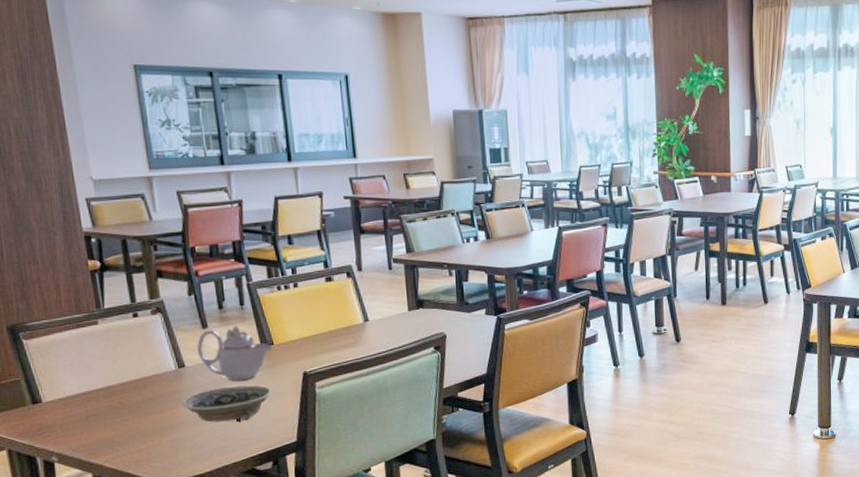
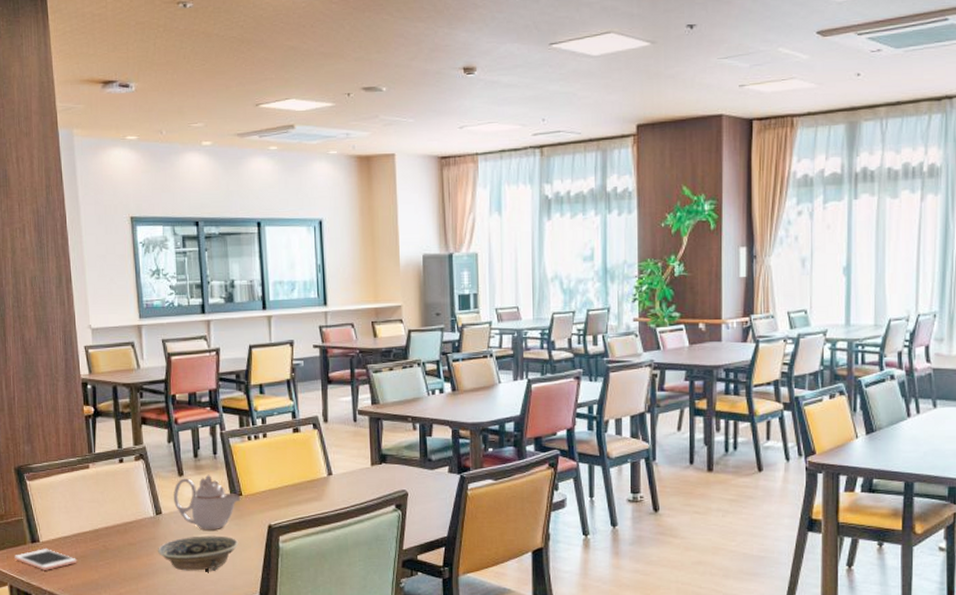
cell phone: none [12,409,89,432] -> present [14,549,77,570]

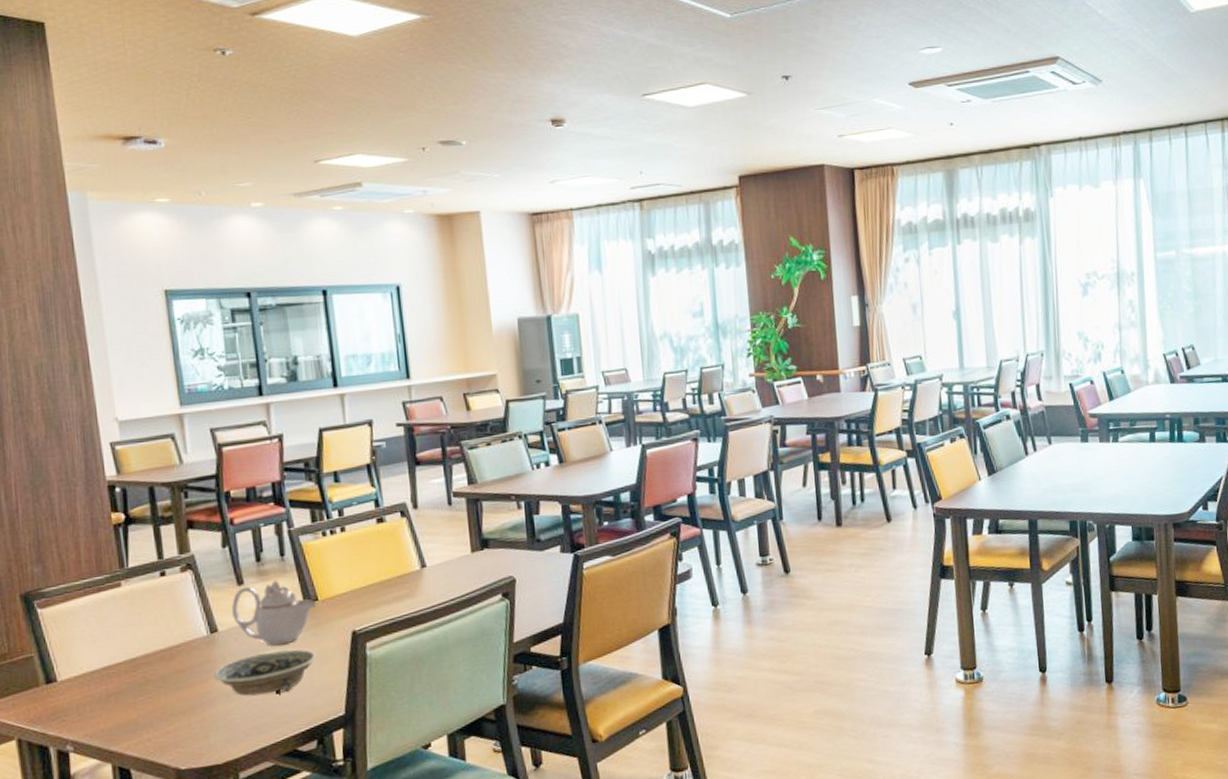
cell phone: present [14,549,77,570] -> none [23,688,109,716]

